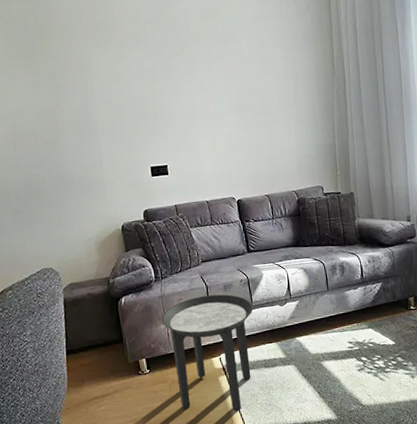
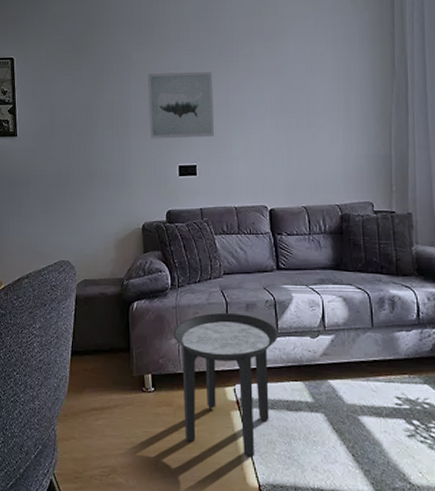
wall art: none [110,74,182,143] -> present [148,71,215,139]

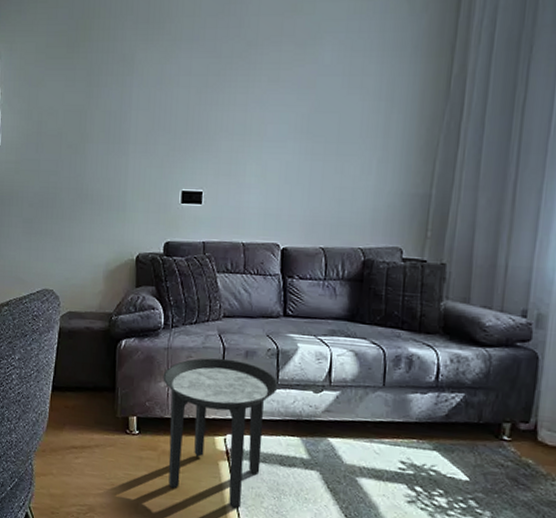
wall art: present [148,71,215,139] -> none [151,79,229,160]

